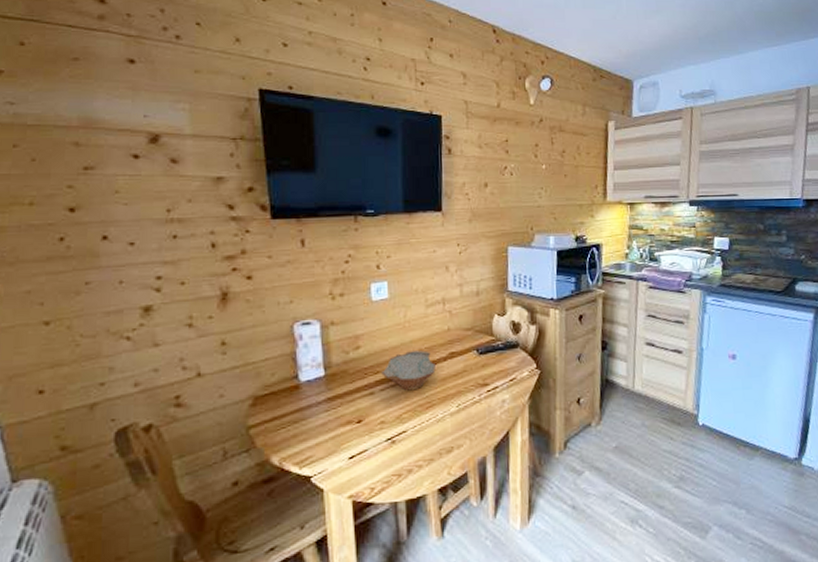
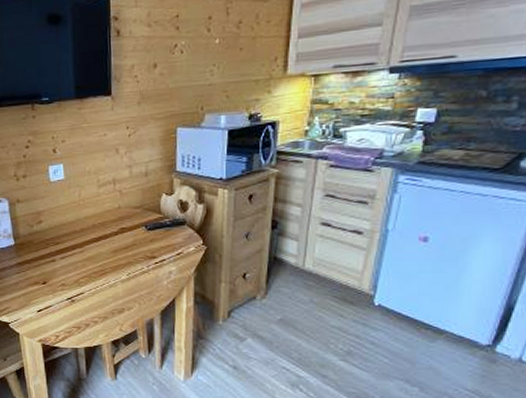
bowl: present [381,350,436,391] -> none [61,226,108,260]

